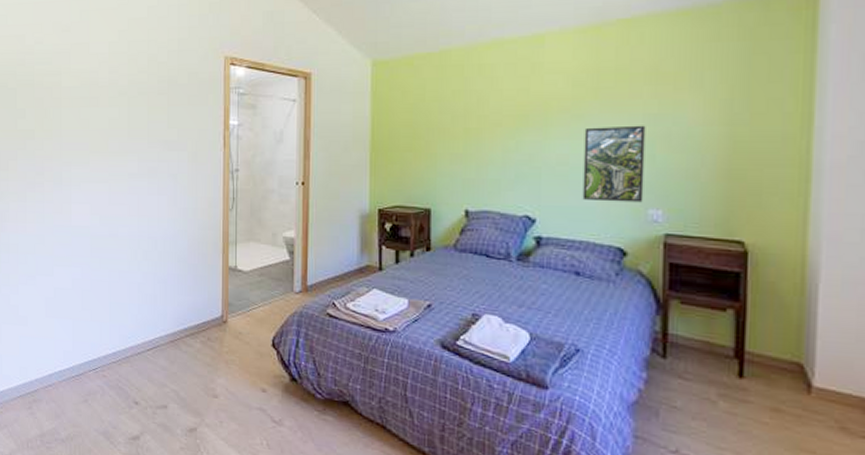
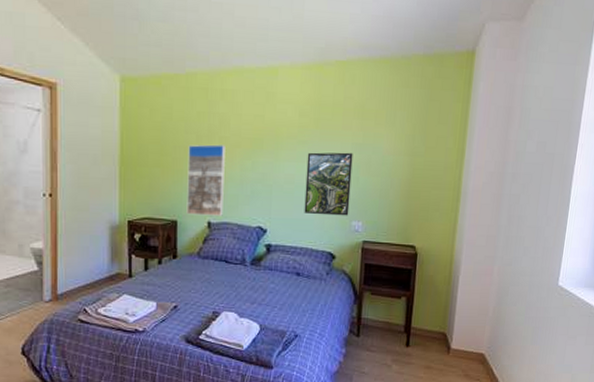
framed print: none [441,124,484,204] -> present [186,144,225,216]

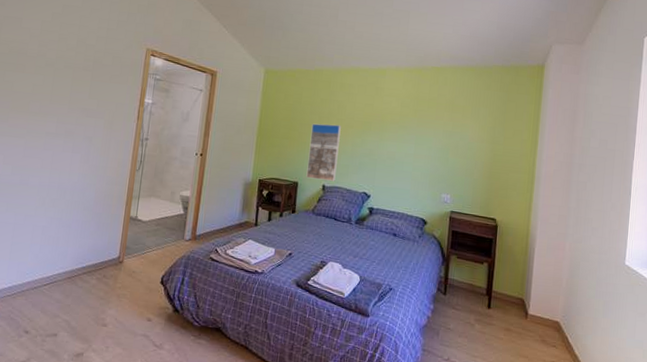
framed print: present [304,152,353,216] -> none [402,135,444,189]

